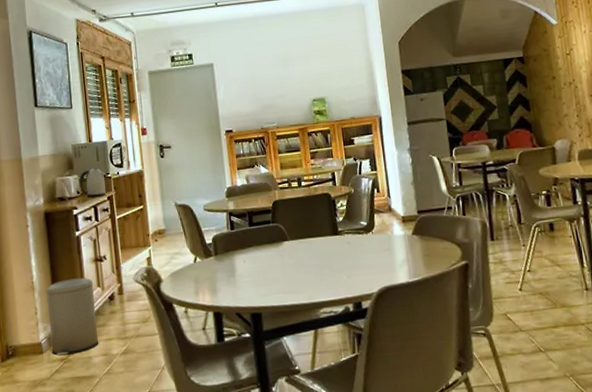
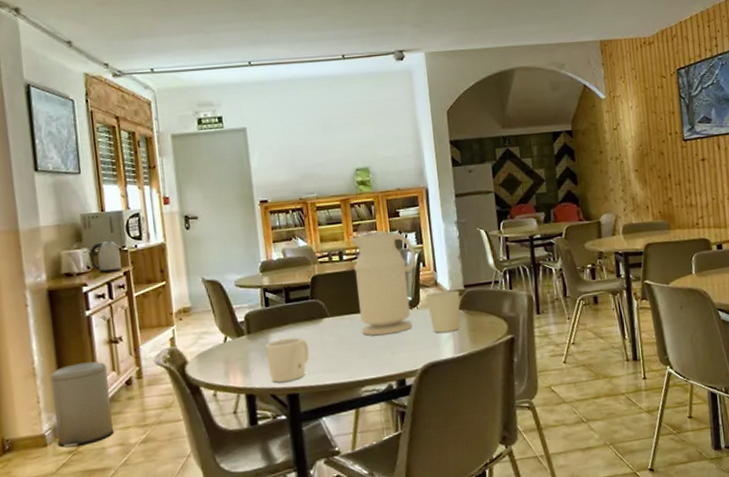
mug: none [231,259,271,302] -> present [265,337,310,383]
water jug: none [308,160,370,260] -> present [350,233,416,336]
dixie cup: none [380,215,414,258] -> present [425,290,460,333]

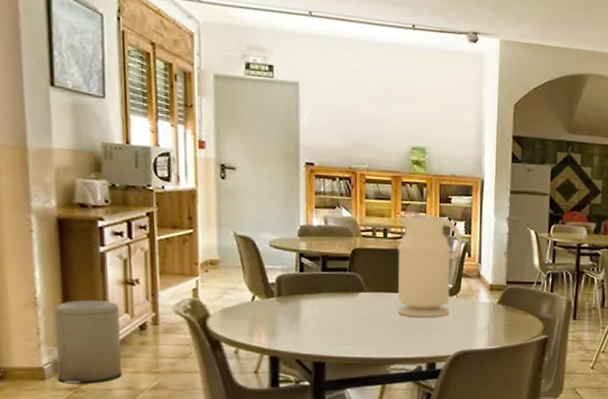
kettle: present [89,241,122,273] -> none [109,176,145,211]
mug: present [265,337,310,383] -> none [296,306,341,350]
dixie cup: present [425,290,460,333] -> none [467,283,501,324]

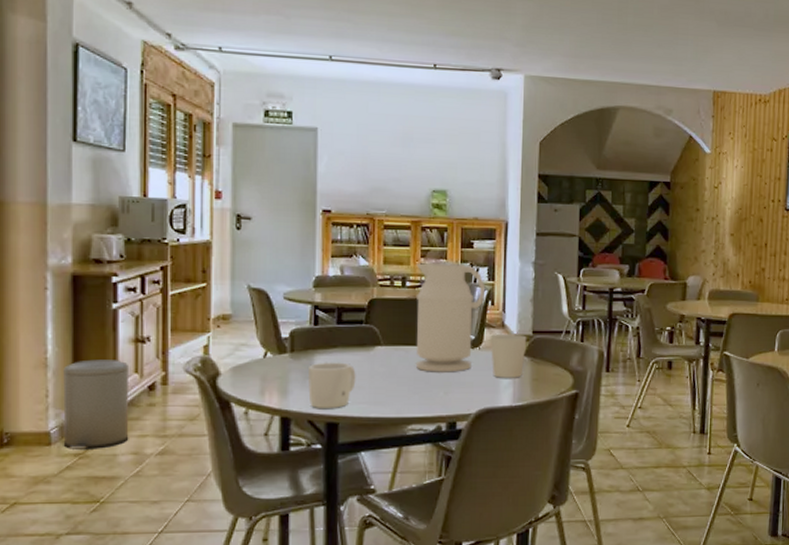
mug: none [296,306,341,350] -> present [308,362,356,409]
dixie cup: none [467,283,501,324] -> present [490,333,527,378]

